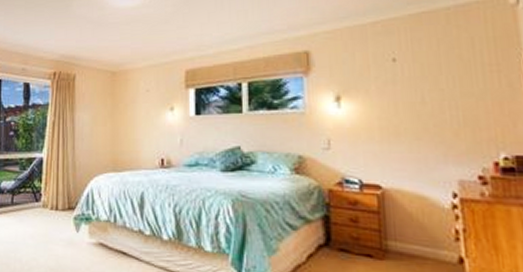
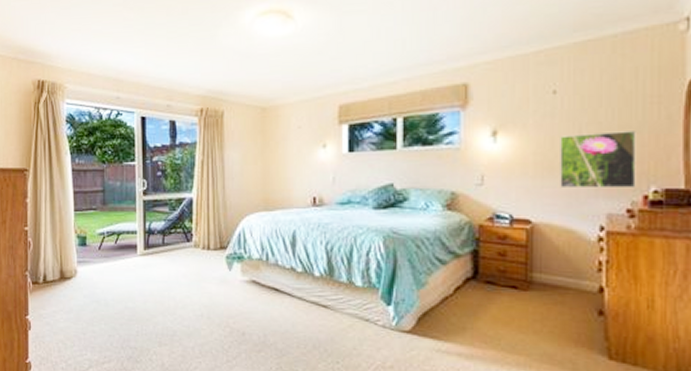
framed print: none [403,98,485,155] -> present [560,131,636,189]

